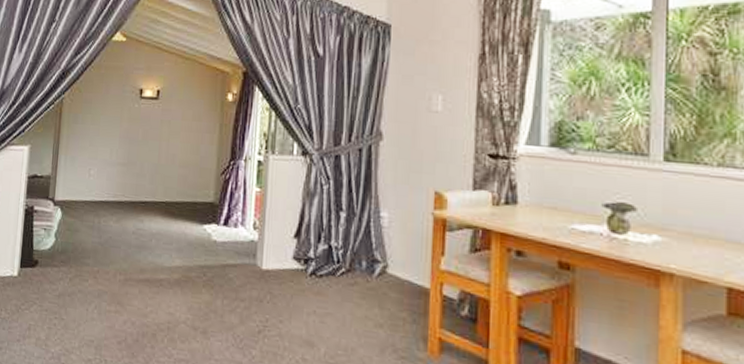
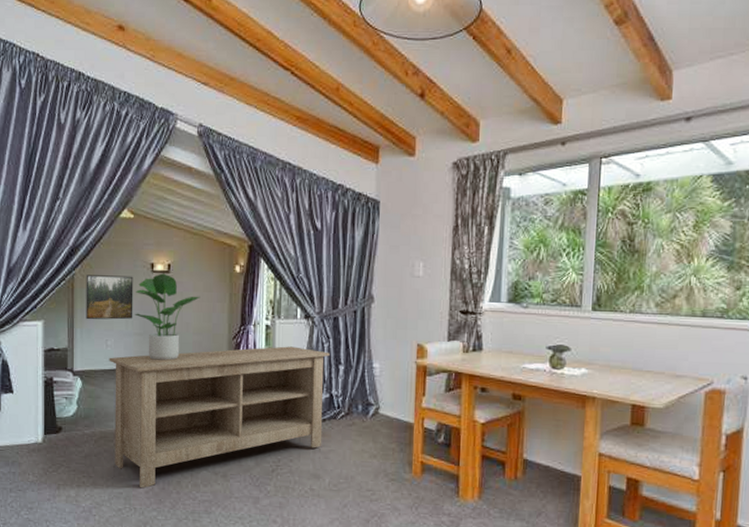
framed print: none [71,99,121,148] -> present [86,275,133,320]
storage bench: none [88,185,330,338] -> present [109,346,330,489]
potted plant: none [120,99,189,195] -> present [135,273,200,361]

